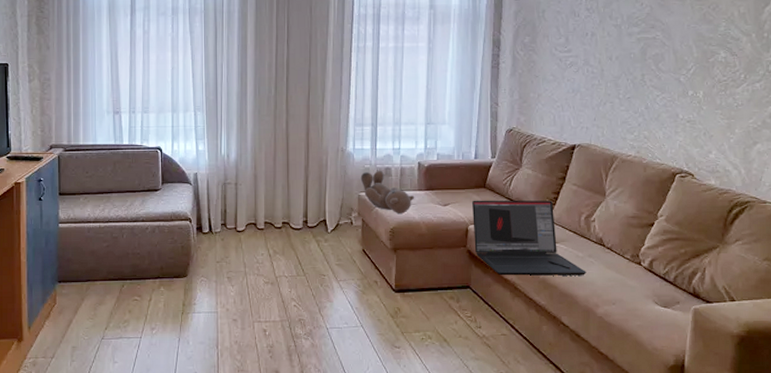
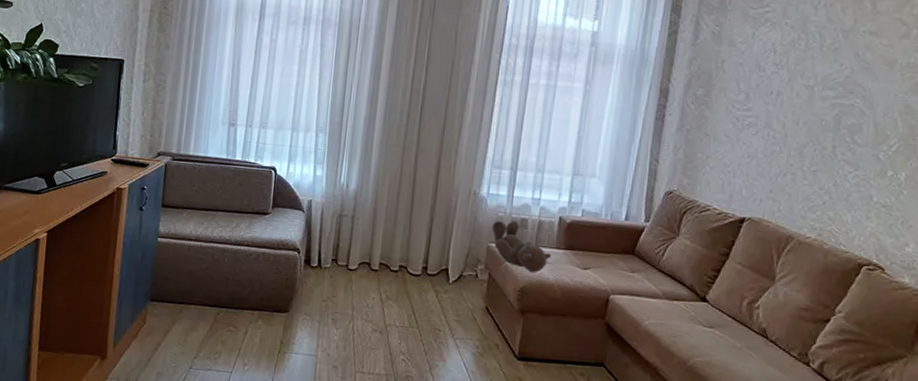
laptop: present [472,200,587,276] -> none [614,267,743,369]

